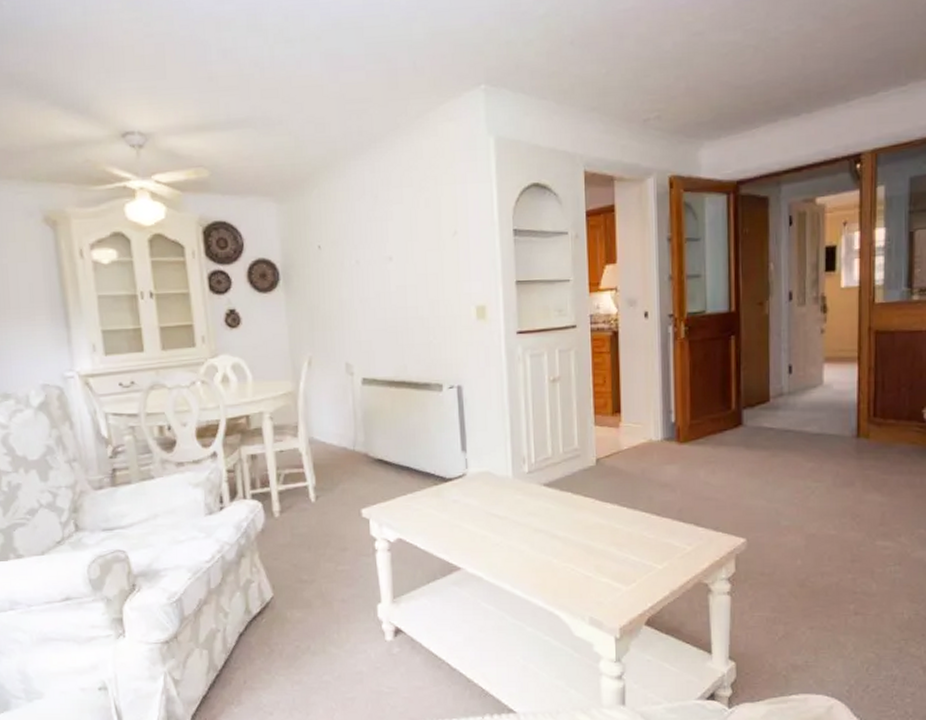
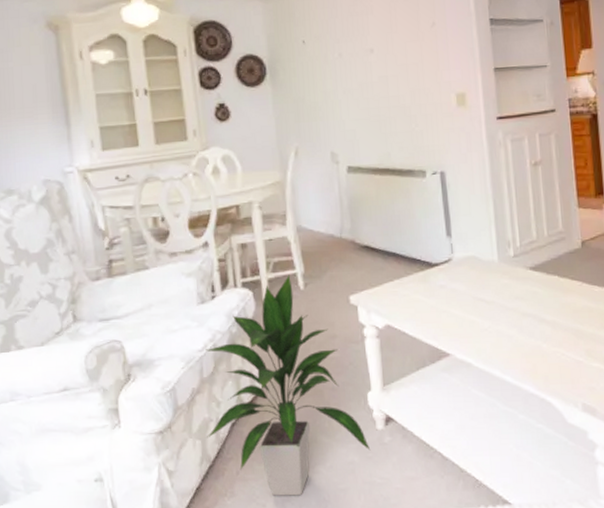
indoor plant: none [213,487,379,705] -> present [205,274,371,496]

